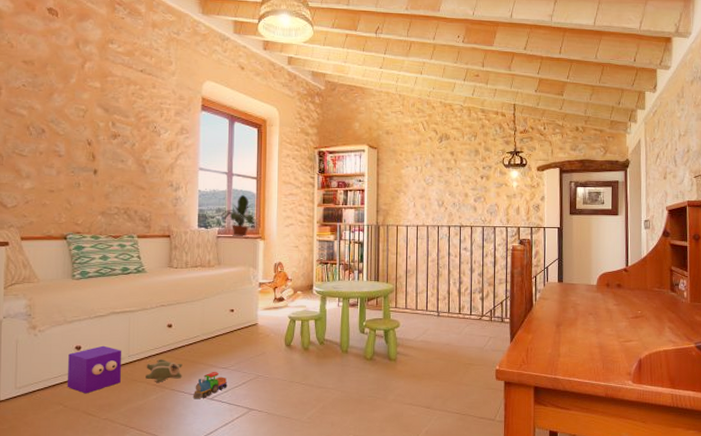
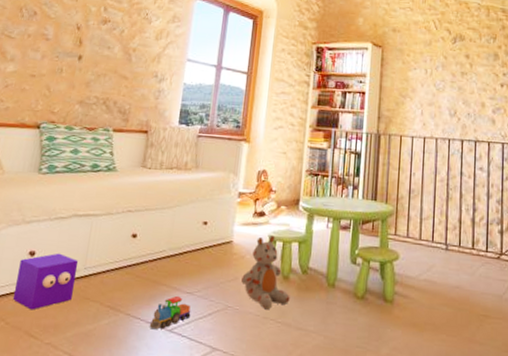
plush toy: present [146,359,182,382] -> none [100,275,143,304]
potted plant: present [220,194,257,236] -> none [203,90,243,138]
stuffed bear: none [269,315,311,375] -> present [241,234,290,310]

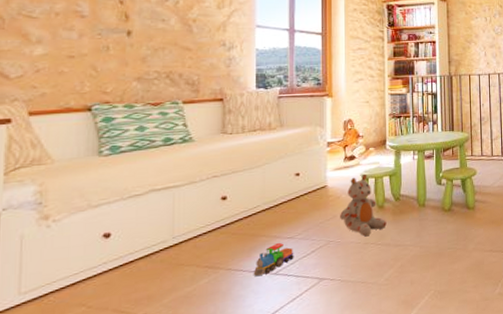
toy box: present [12,253,79,310] -> none [91,229,165,289]

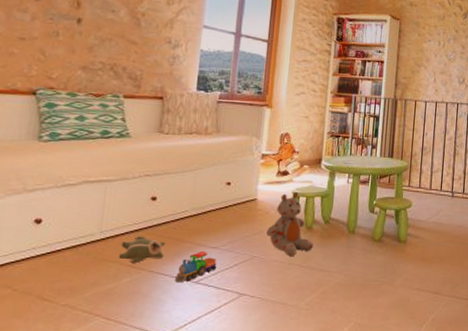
plush toy: none [195,236,240,264] -> present [119,236,165,263]

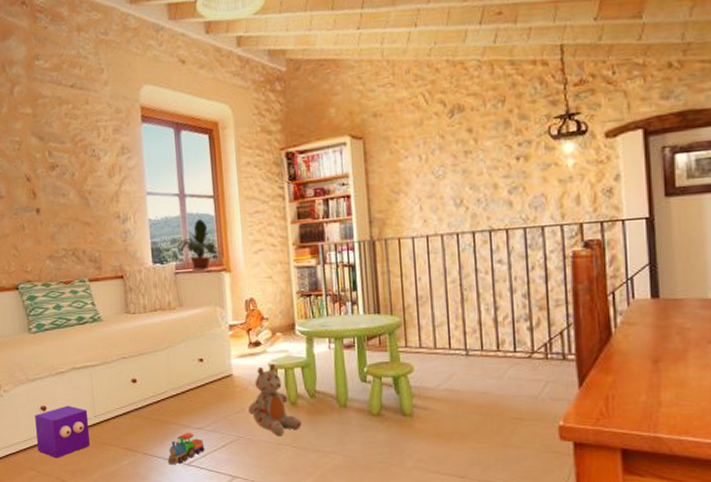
toy box: none [19,219,93,276] -> present [35,405,90,459]
plush toy: present [119,236,165,263] -> none [114,419,154,446]
potted plant: none [223,57,265,103] -> present [176,218,220,271]

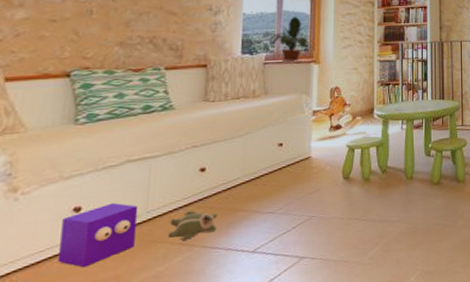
plush toy: none [114,419,154,446] -> present [169,211,218,241]
toy train: present [167,432,205,464] -> none [229,217,274,254]
stuffed bear: present [249,363,302,436] -> none [324,144,372,212]

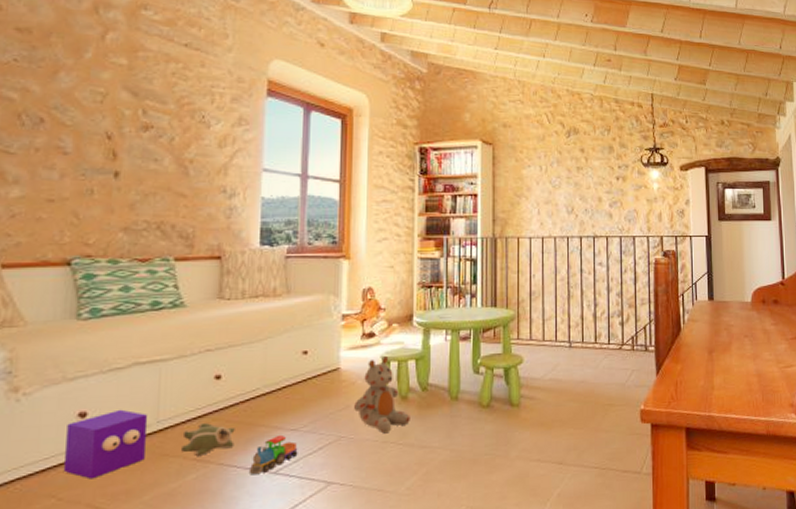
toy train: none [229,217,274,254] -> present [248,434,298,474]
potted plant: present [268,16,311,62] -> none [290,201,340,256]
stuffed bear: none [324,144,372,212] -> present [354,355,410,434]

